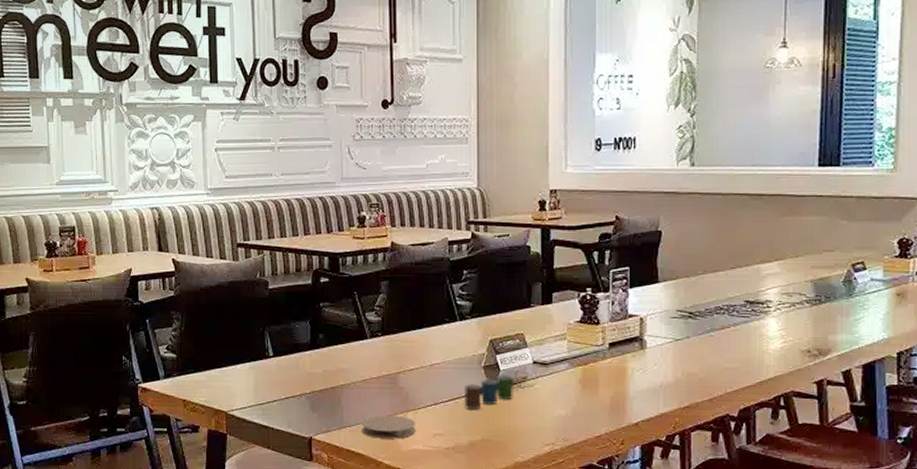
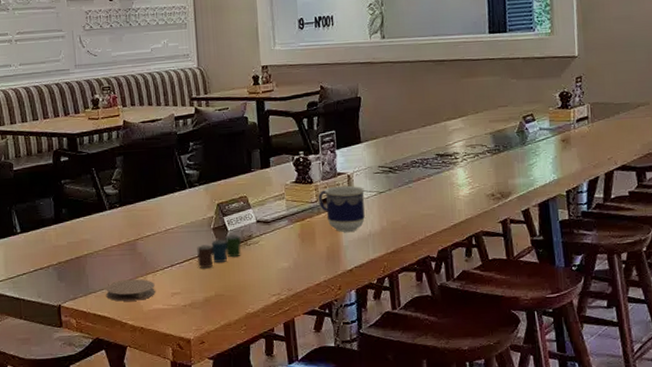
cup: none [604,329,658,381] -> present [318,185,365,232]

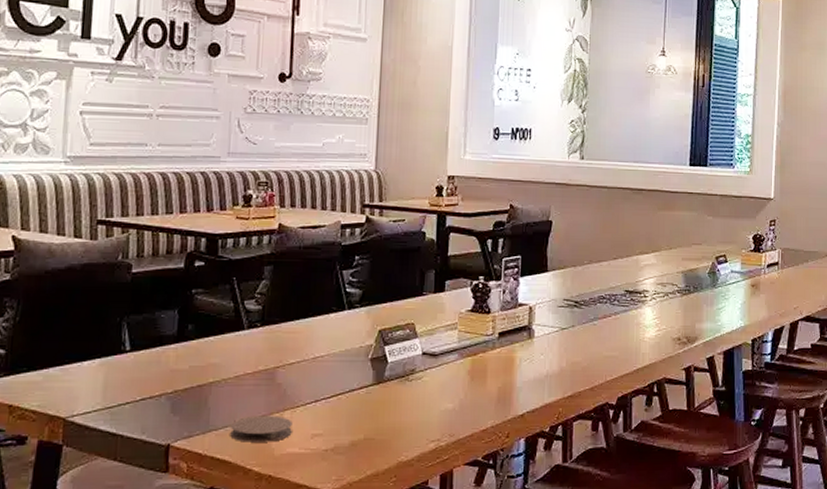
cup: present [196,234,242,268] -> none [346,367,402,405]
cup: present [318,185,365,232] -> none [494,318,546,371]

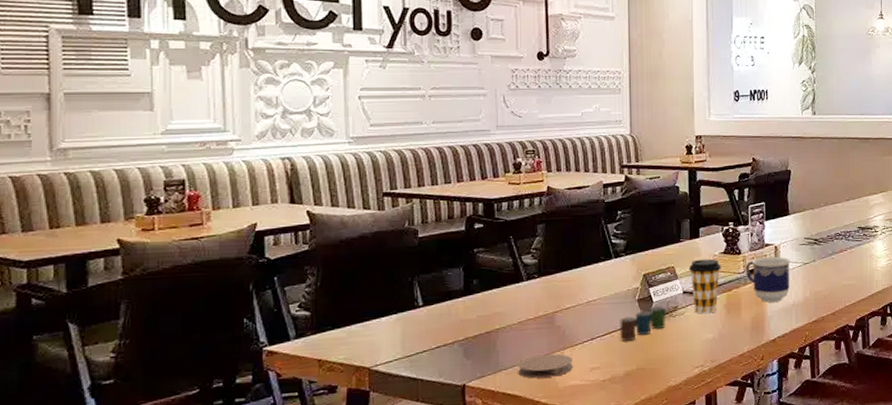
cup: none [346,367,402,405] -> present [619,306,667,341]
coffee cup: none [430,316,467,380] -> present [688,259,721,314]
cup: none [494,318,546,371] -> present [745,256,790,303]

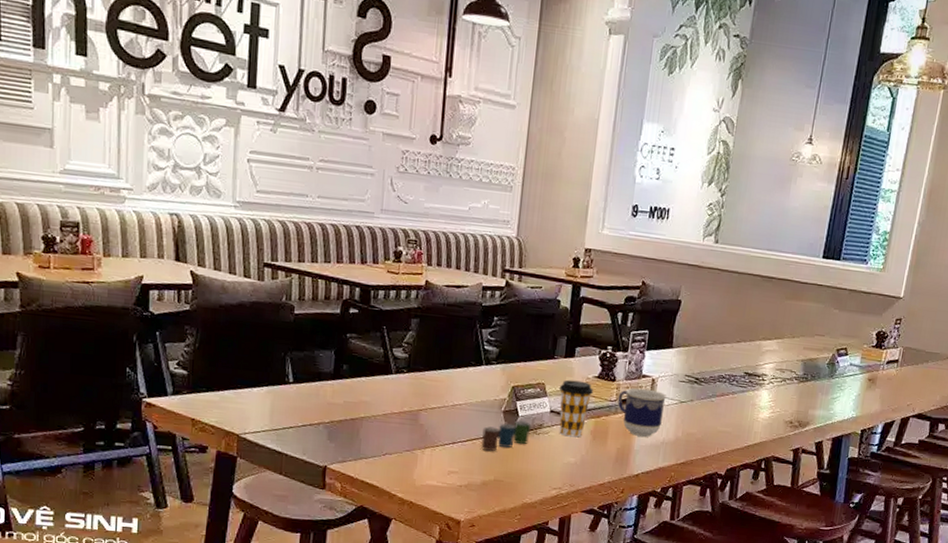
coaster: present [518,353,573,379] -> none [378,449,432,474]

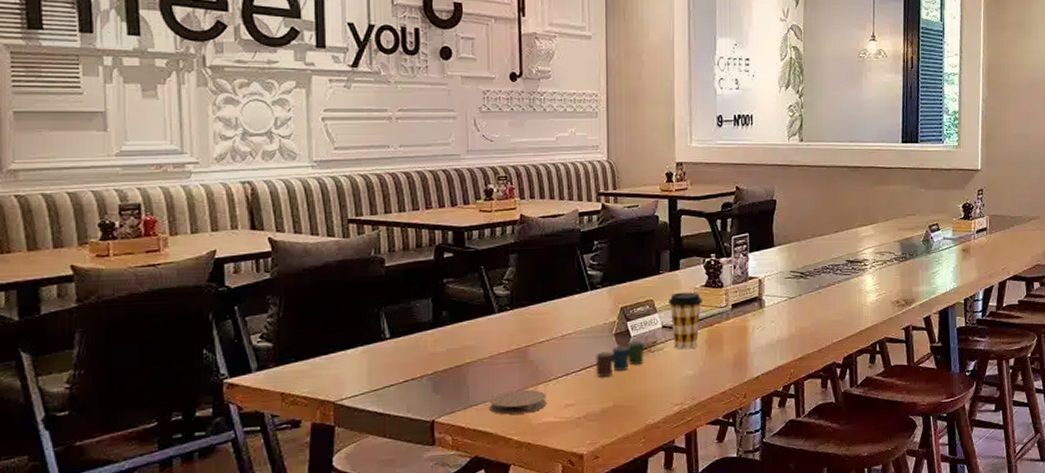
coaster: none [378,449,432,474] -> present [489,389,546,415]
cup: present [617,388,666,437] -> none [728,290,775,338]

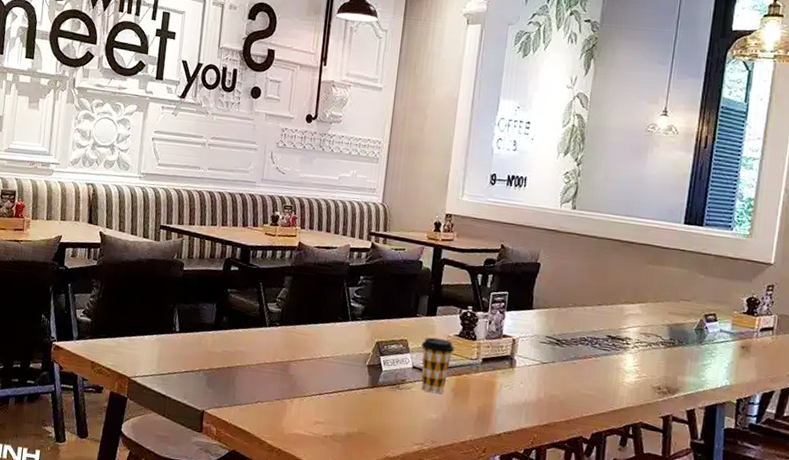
coaster: present [489,389,546,415] -> none [250,398,300,422]
cup: present [595,341,645,377] -> none [345,375,394,404]

